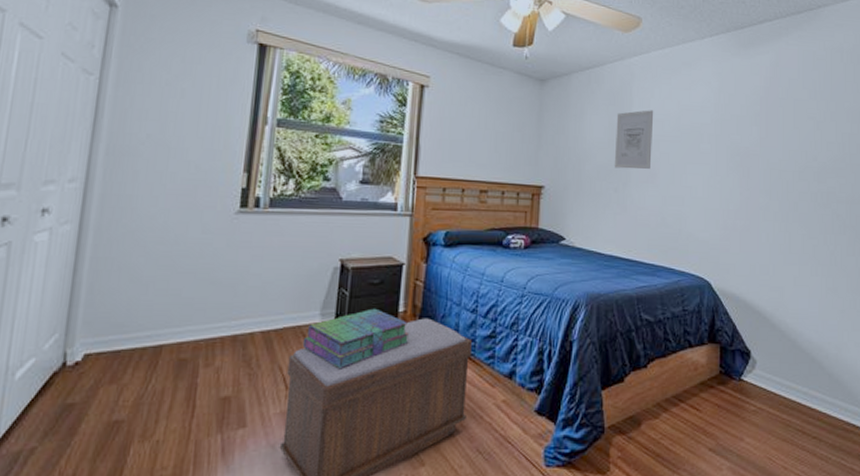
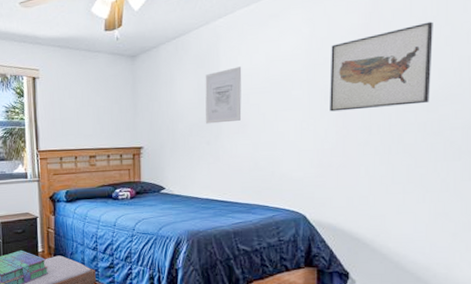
wall art: none [735,95,821,174] -> present [330,21,433,112]

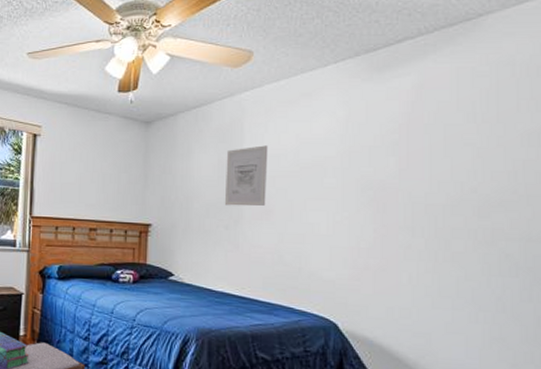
wall art: present [330,21,433,112] -> none [367,118,483,208]

